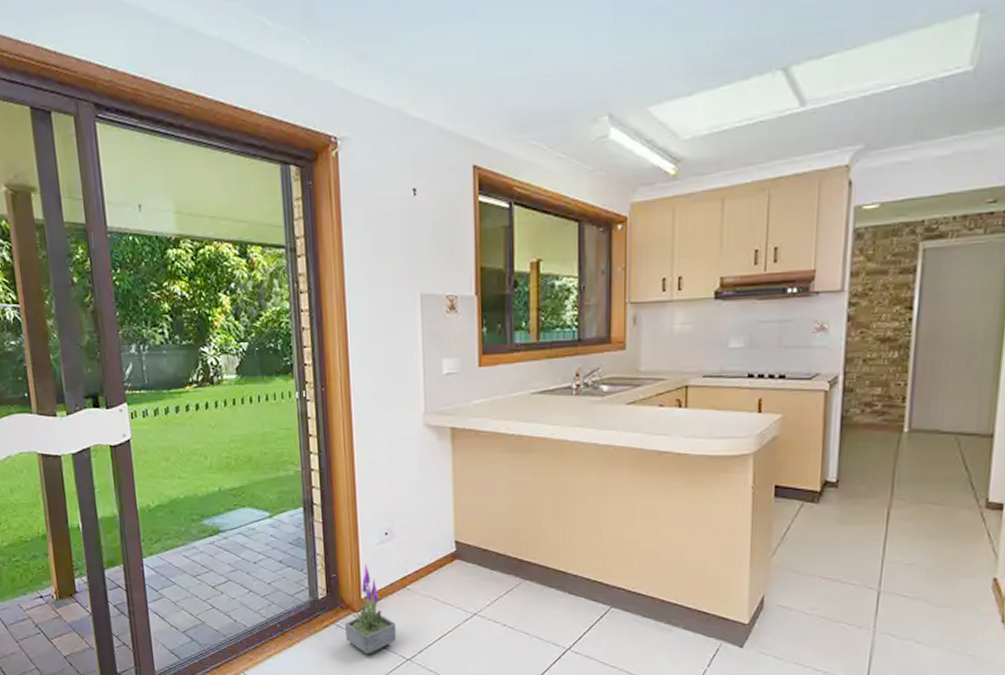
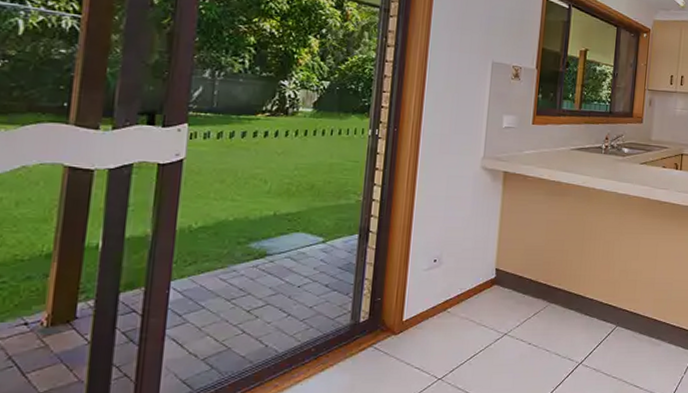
potted plant: present [345,563,396,654] -> none [382,288,432,376]

